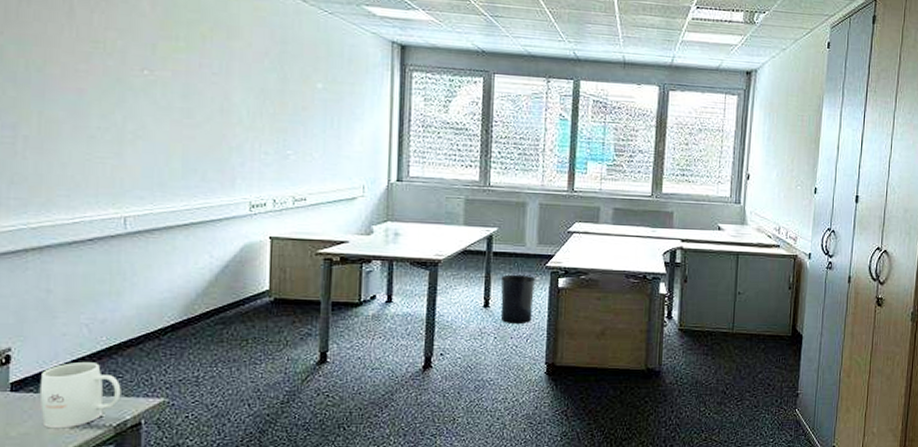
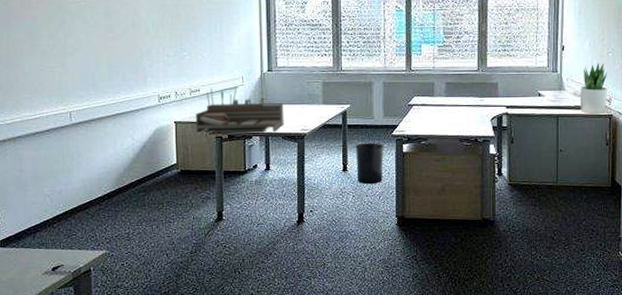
mug: present [39,361,121,429] -> none [19,223,76,275]
desk organizer: none [298,197,415,255] -> present [195,87,284,134]
planter: none [763,195,794,255] -> present [580,62,607,115]

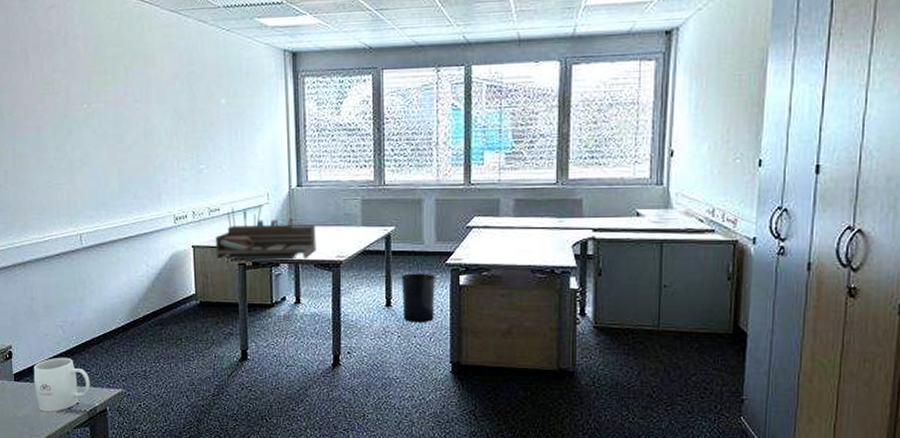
mug: none [19,223,76,275] -> present [33,357,91,412]
planter: present [580,62,607,115] -> none [693,171,732,240]

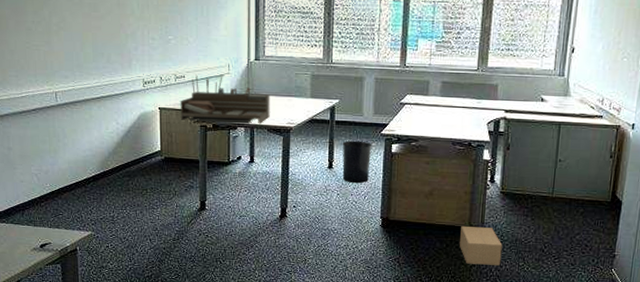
mug: present [33,357,91,412] -> none [9,201,62,250]
cardboard box: none [548,368,600,416] -> present [460,225,503,266]

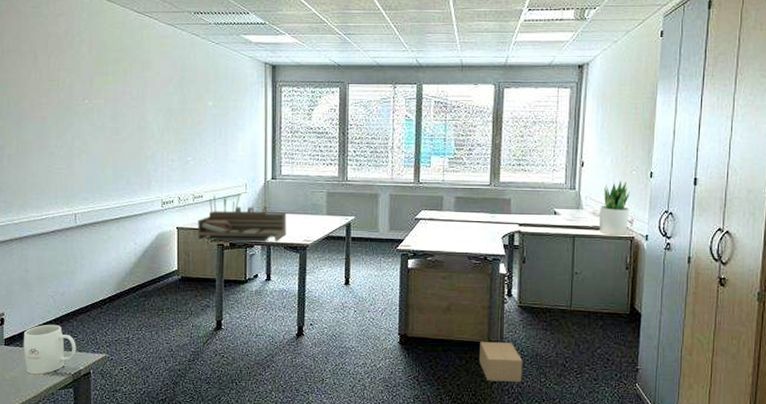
mug: none [9,201,62,250] -> present [23,324,76,375]
waste bin: present [342,140,373,183] -> none [358,256,389,299]
planter: none [586,68,619,125] -> present [599,180,630,236]

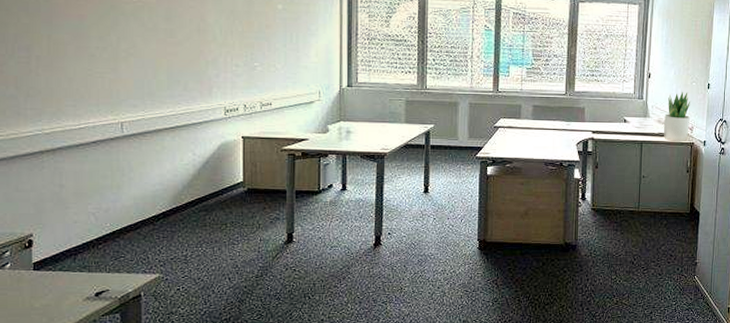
mug: present [23,324,76,375] -> none [57,244,124,301]
desk organizer: present [197,194,287,241] -> none [266,102,363,150]
cardboard box: present [479,341,523,382] -> none [555,243,596,281]

